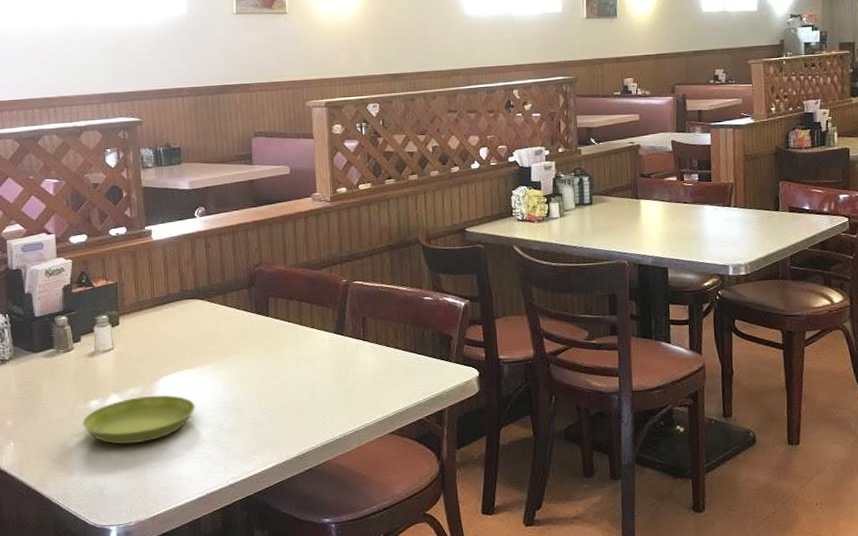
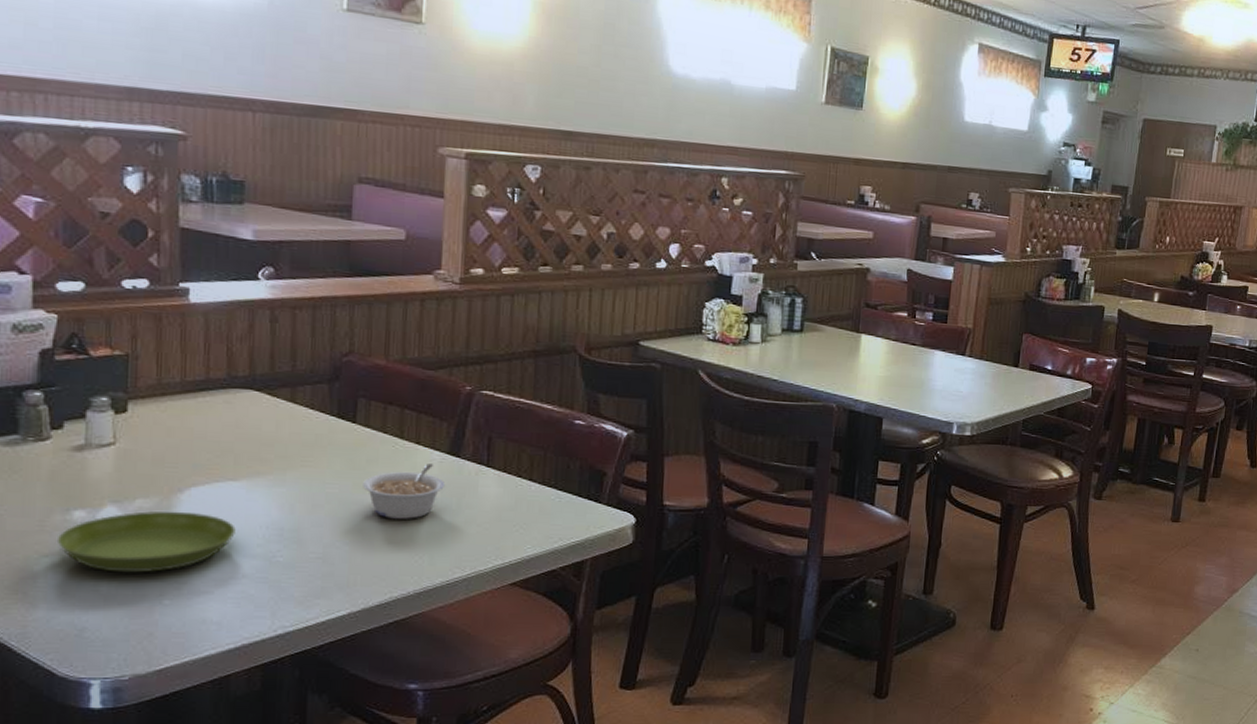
legume: none [278,342,335,388] -> present [363,463,445,519]

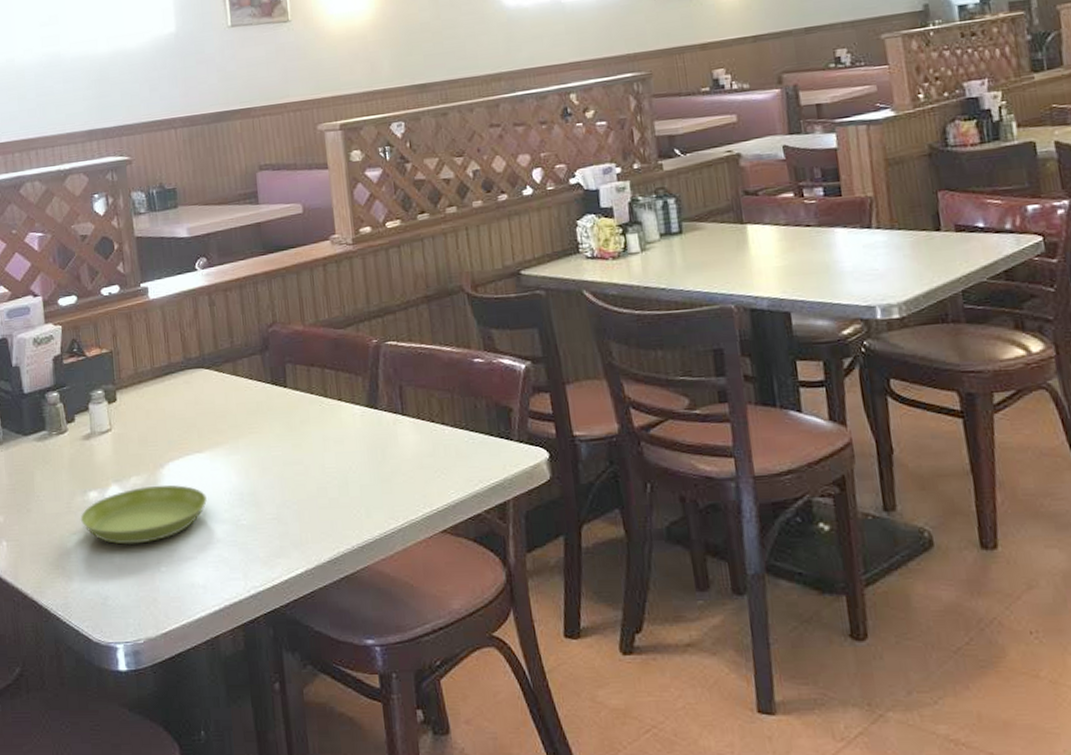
legume: present [363,463,445,519] -> none [300,418,368,475]

